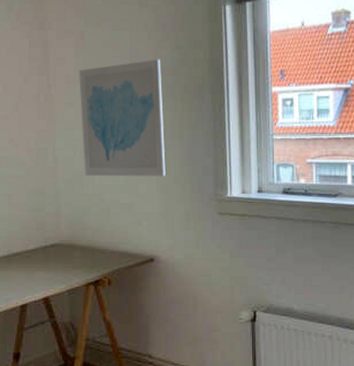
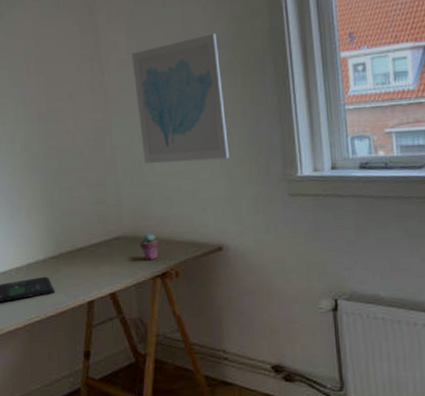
potted succulent: none [75,242,95,268] -> present [139,233,160,260]

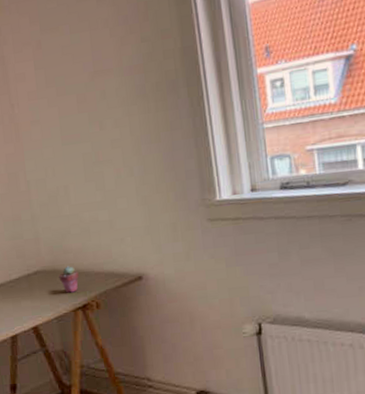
wall art: present [132,33,229,164] -> none [41,57,145,197]

